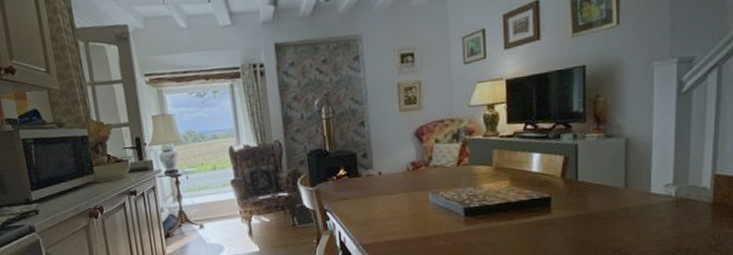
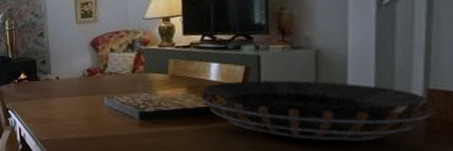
decorative bowl: none [523,169,720,229] -> present [200,80,435,141]

